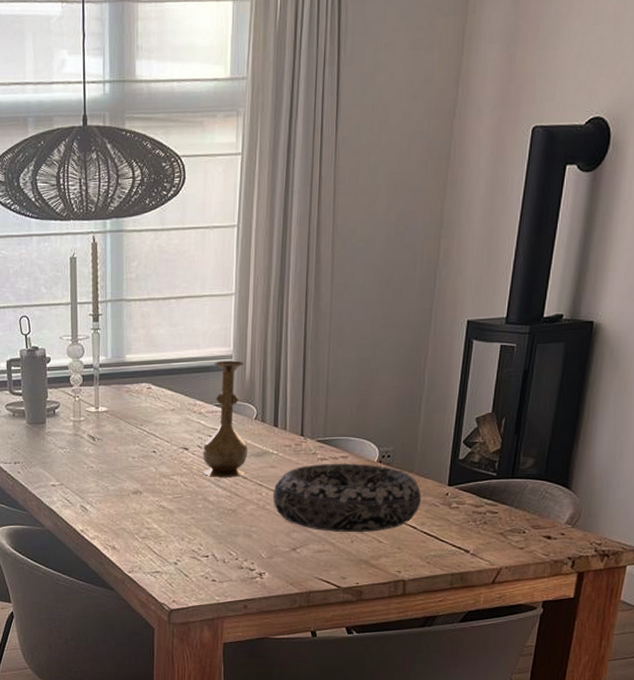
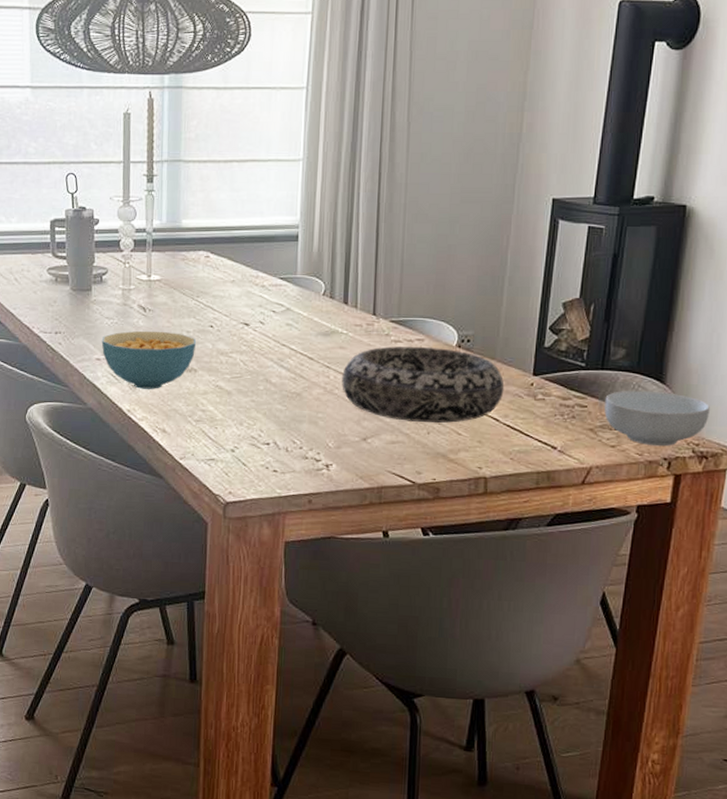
cereal bowl: none [56,458,141,511] -> present [101,330,197,389]
vase: present [202,360,248,477] -> none [264,230,315,357]
cereal bowl: none [514,496,612,547] -> present [604,390,710,446]

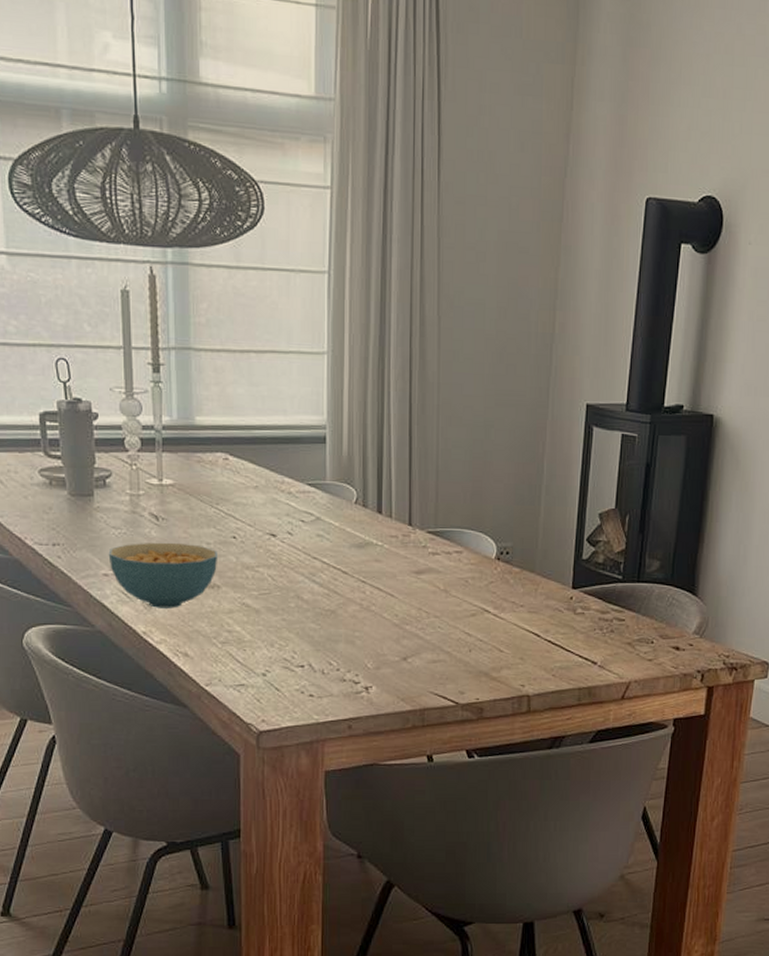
decorative bowl: present [342,346,505,423] -> none [379,558,545,640]
cereal bowl: present [604,390,710,446] -> none [641,603,738,659]

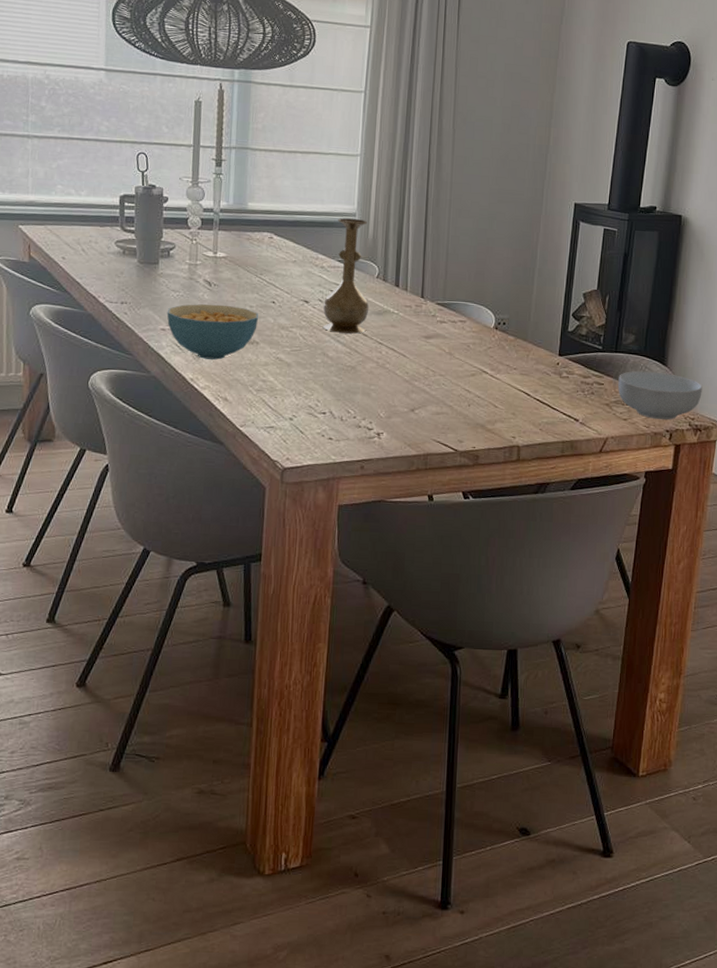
vase: none [293,431,348,571] -> present [323,218,370,334]
cereal bowl: none [641,603,738,659] -> present [618,370,702,420]

